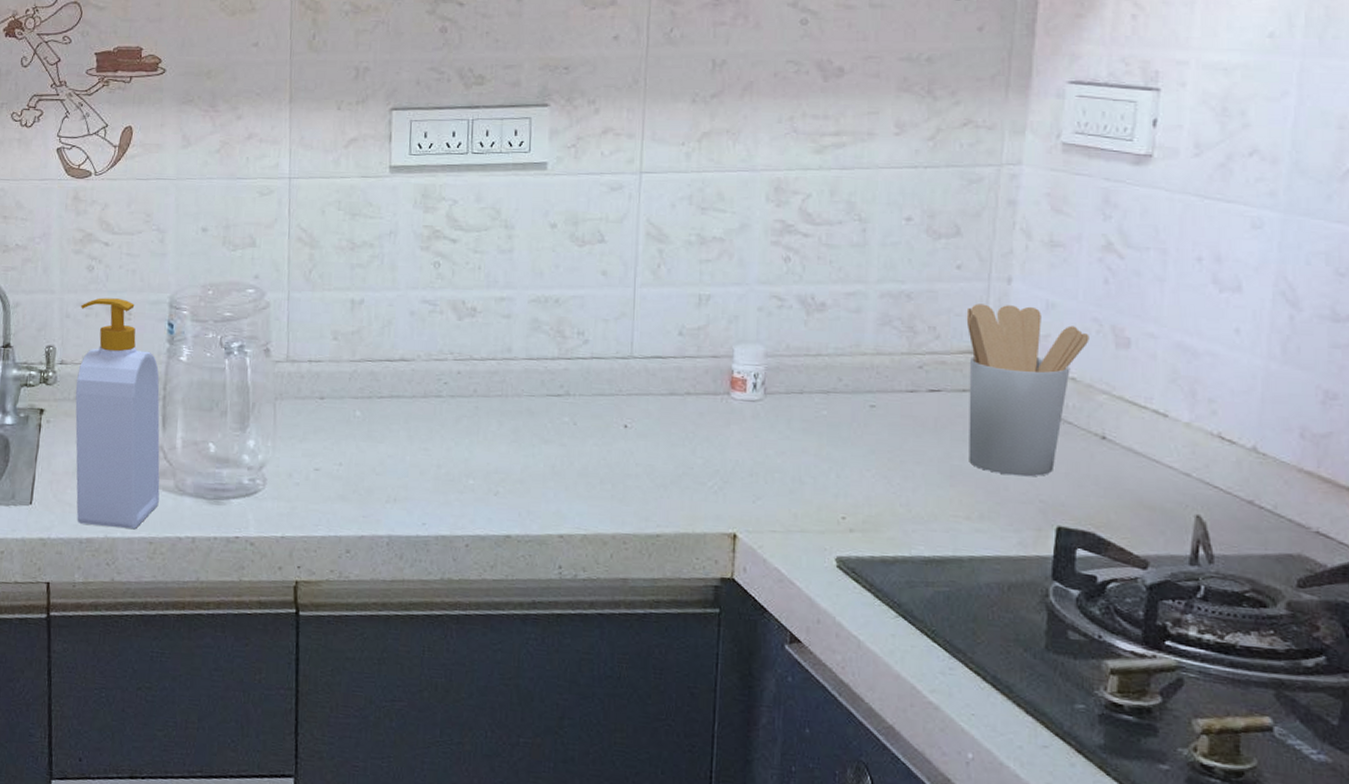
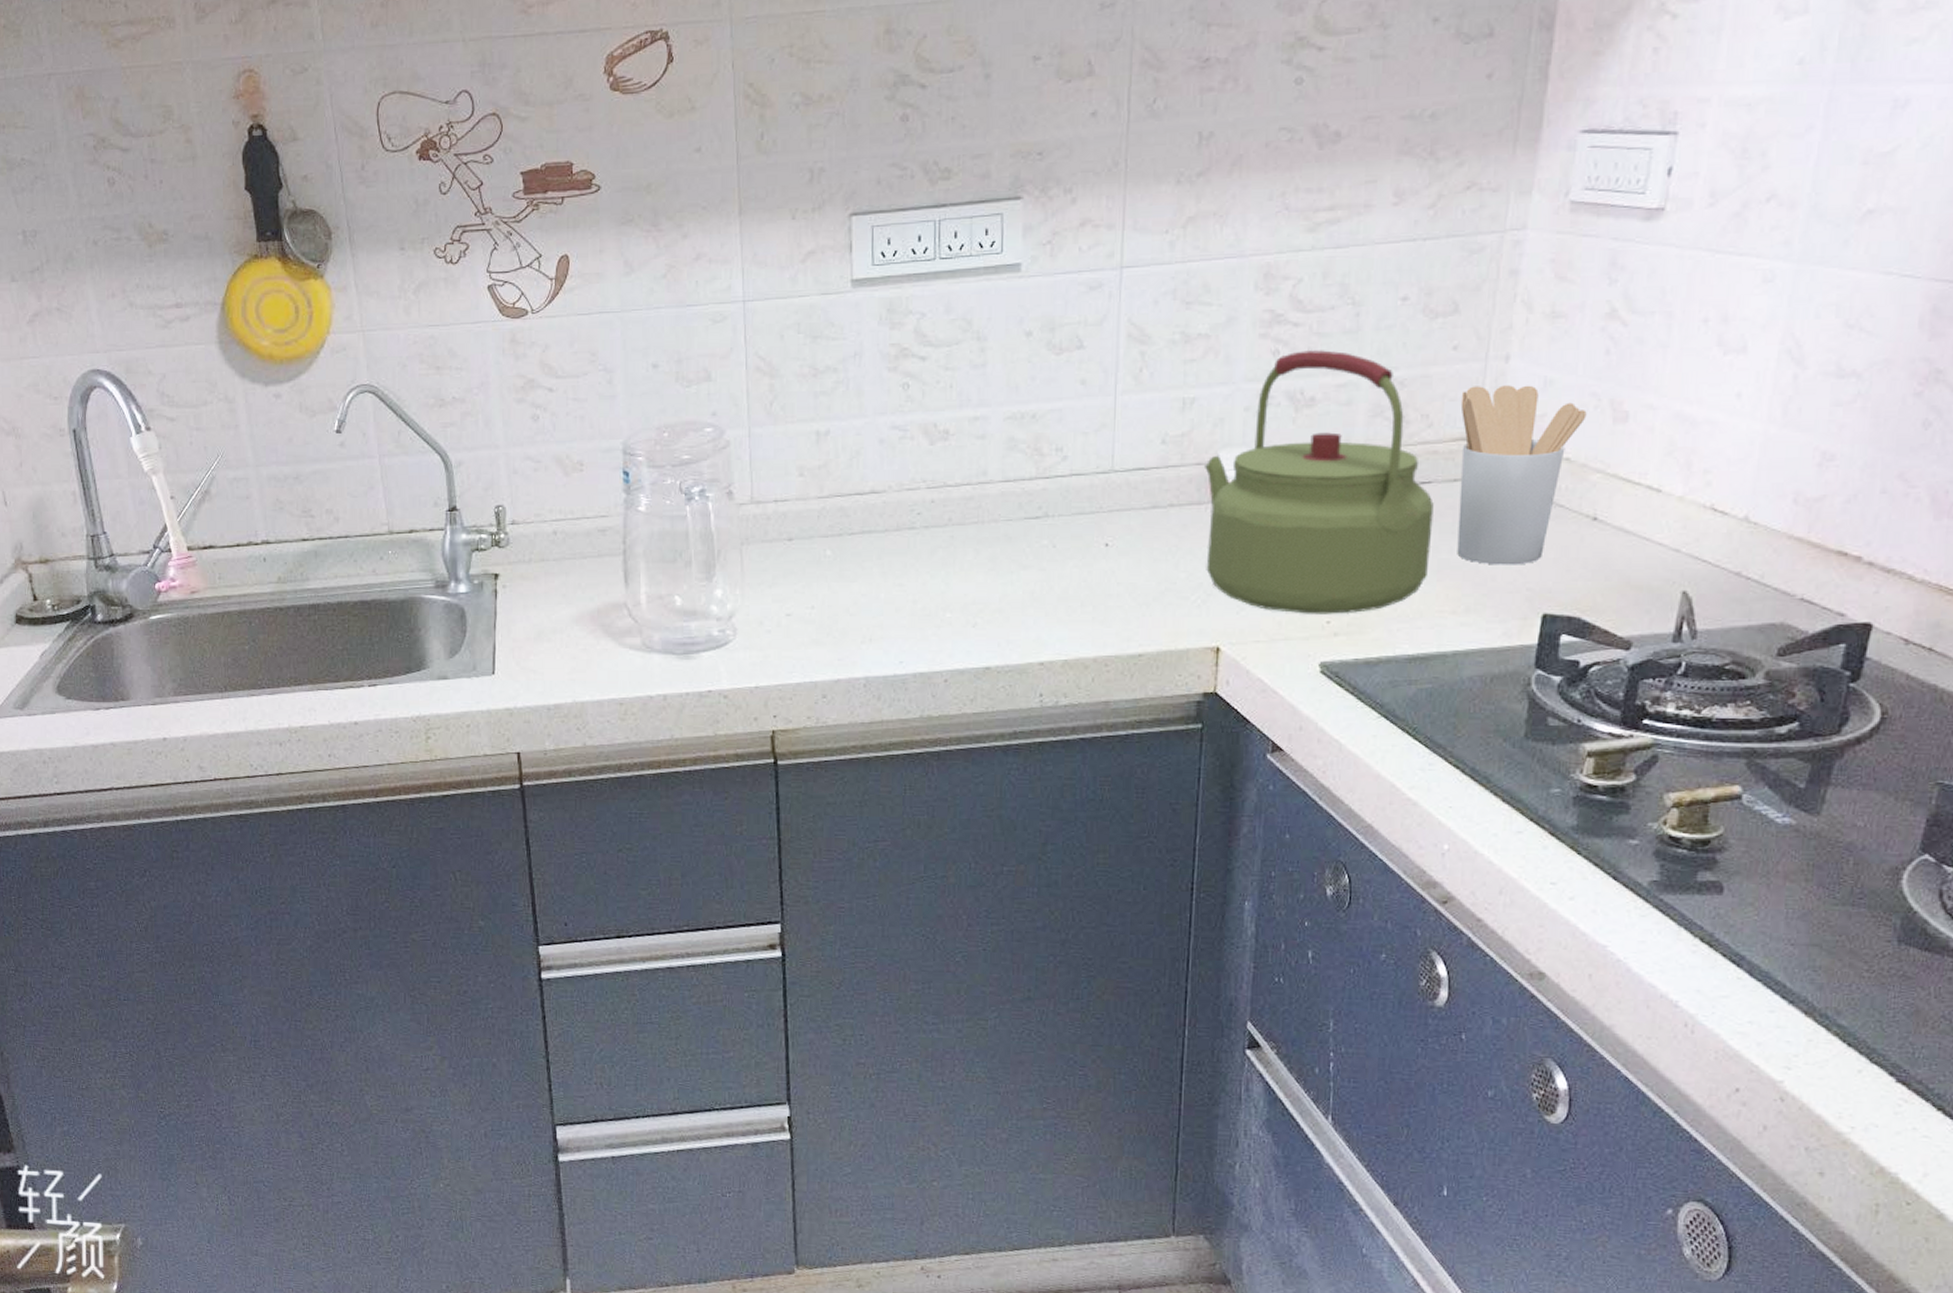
soap bottle: present [75,297,160,530] -> none [529,449,627,692]
kettle: none [719,259,944,511] -> present [1203,350,1434,614]

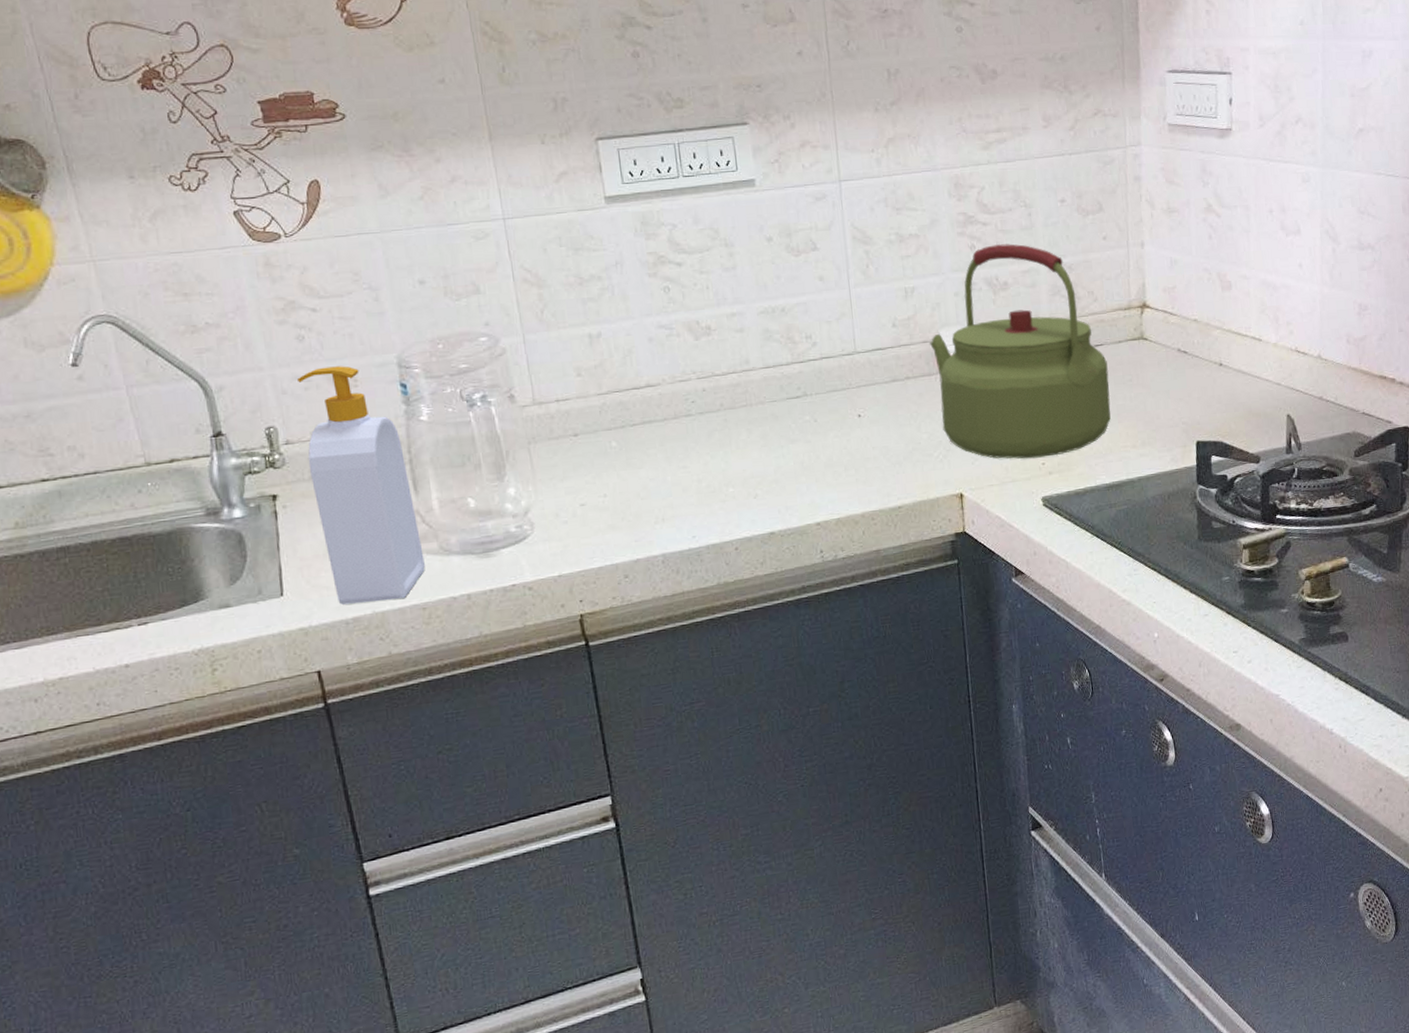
soap bottle: none [529,449,627,692] -> present [298,366,425,605]
utensil holder: present [1457,385,1587,565] -> none [1114,264,1203,406]

